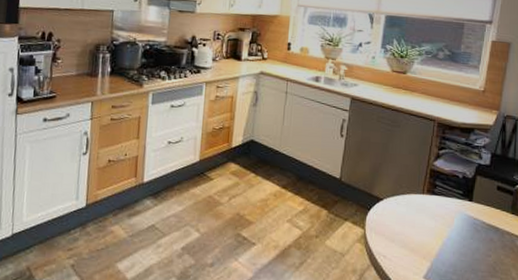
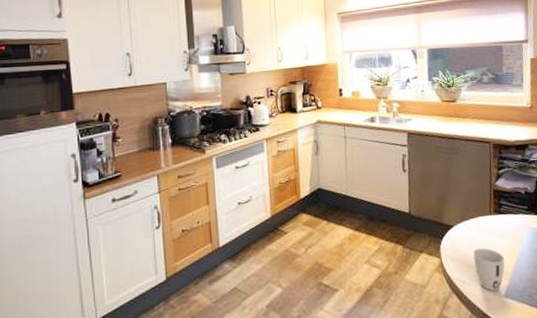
cup: none [398,225,430,271] -> present [473,248,505,292]

